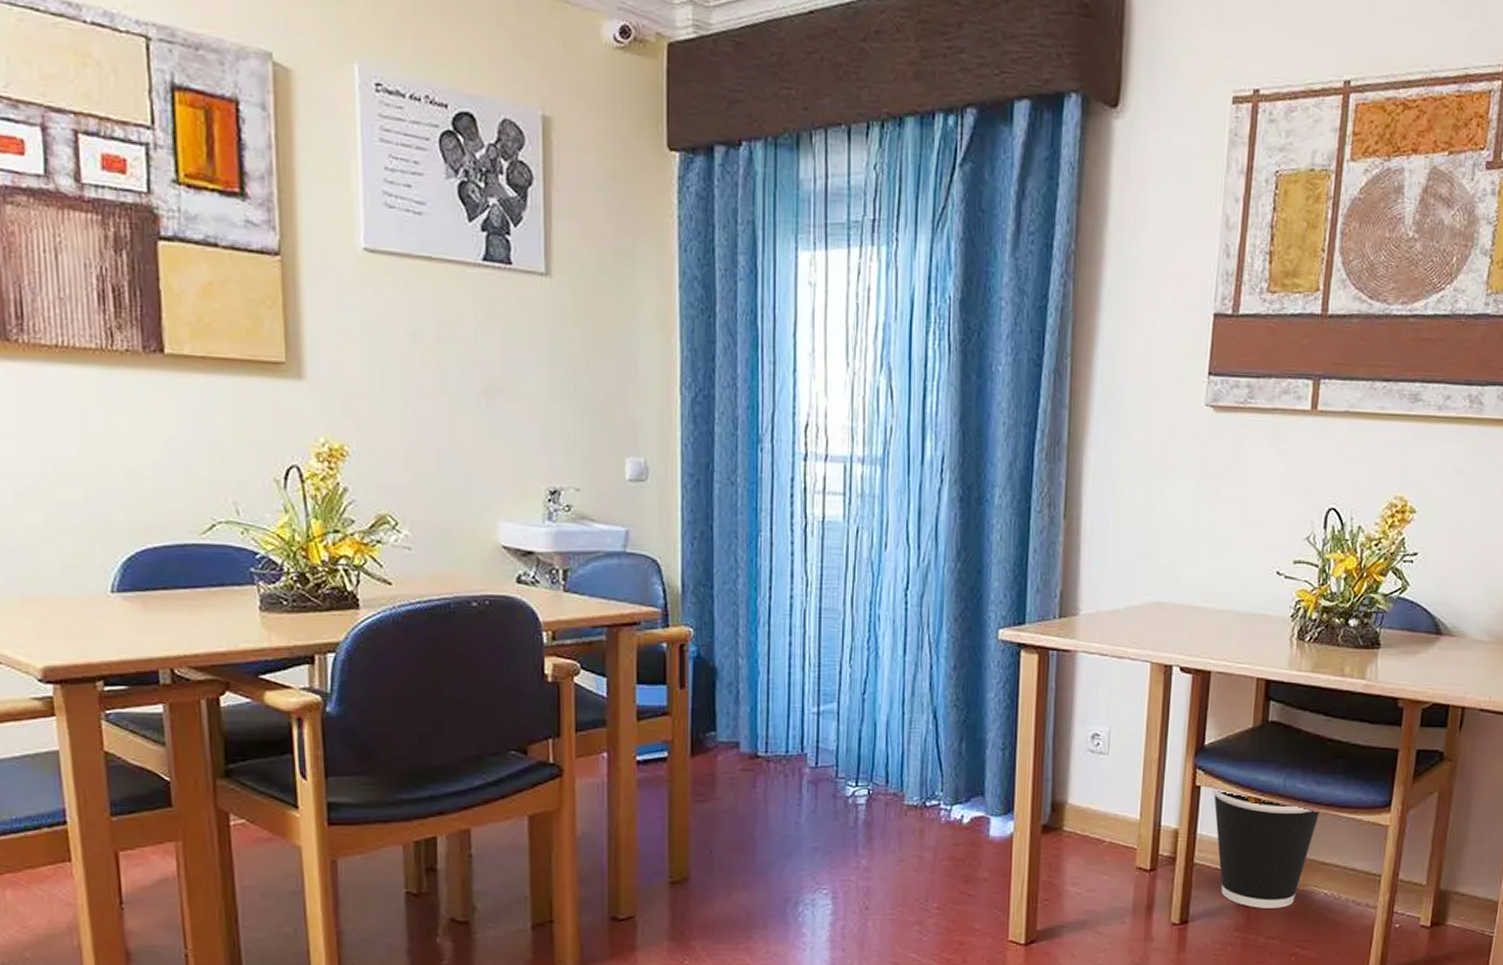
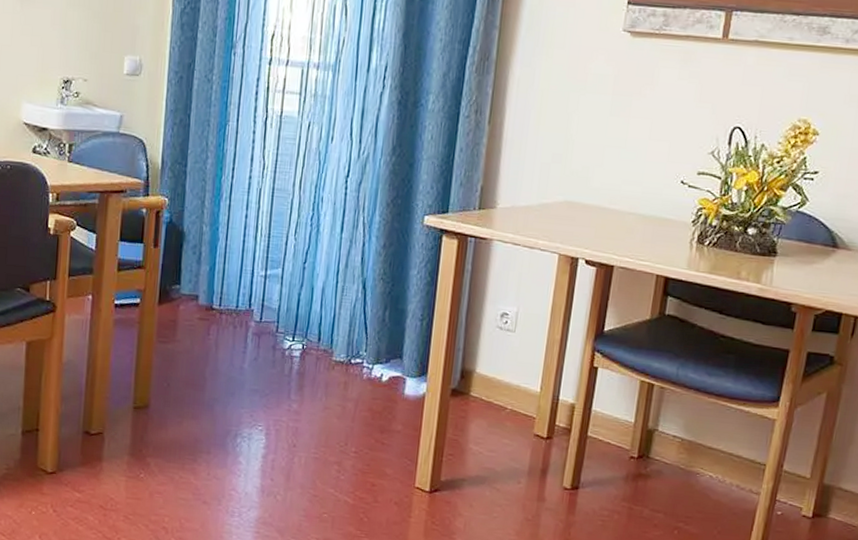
wastebasket: present [1211,790,1320,908] -> none [608,371,710,485]

